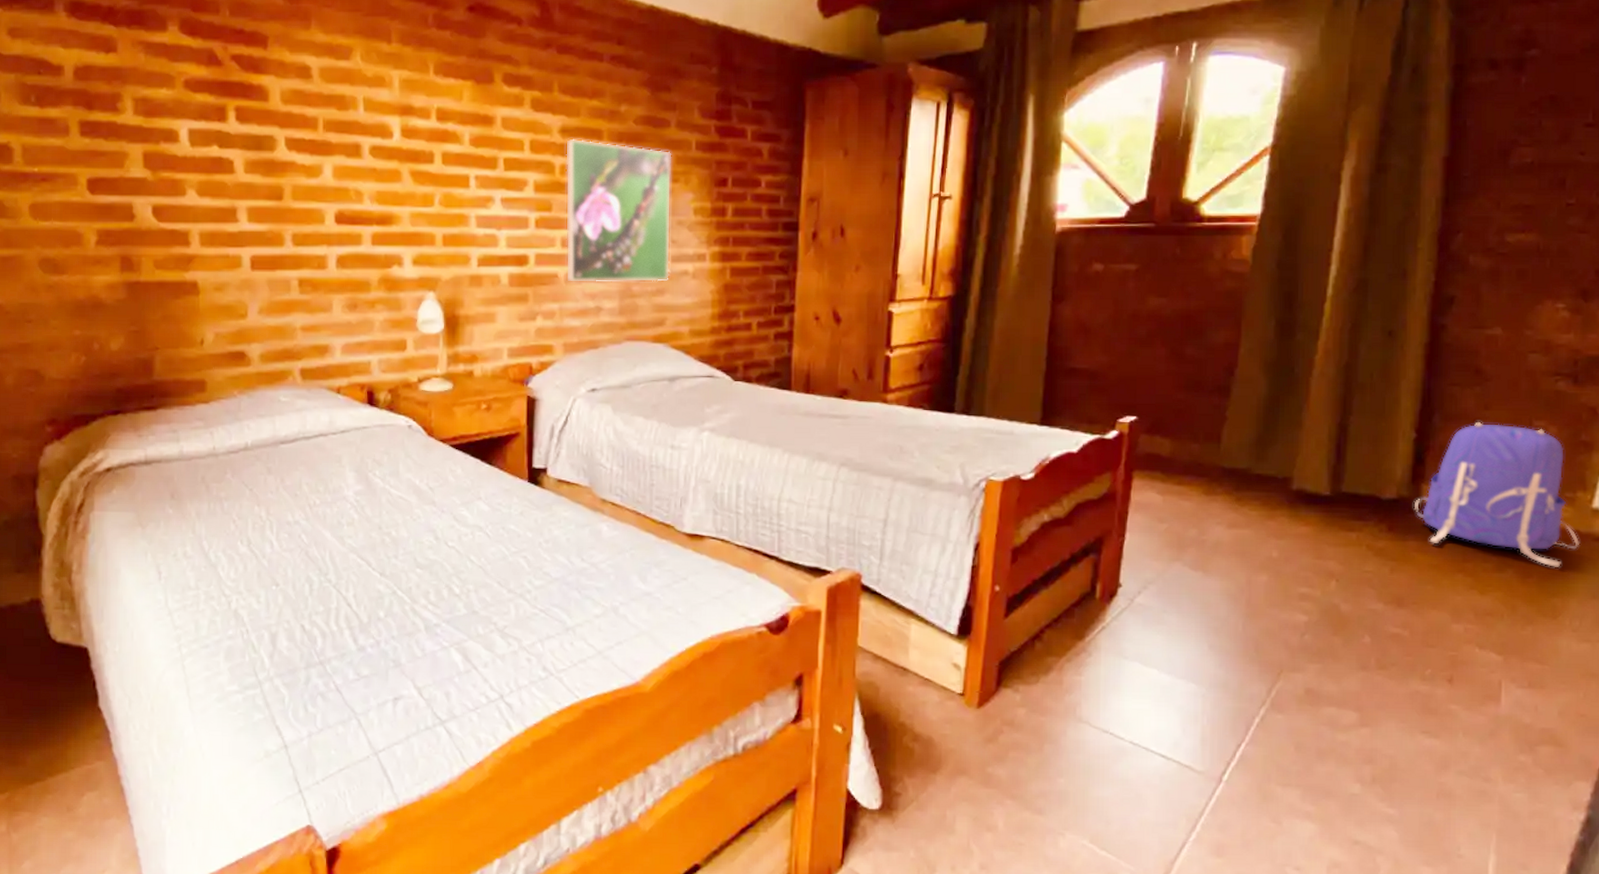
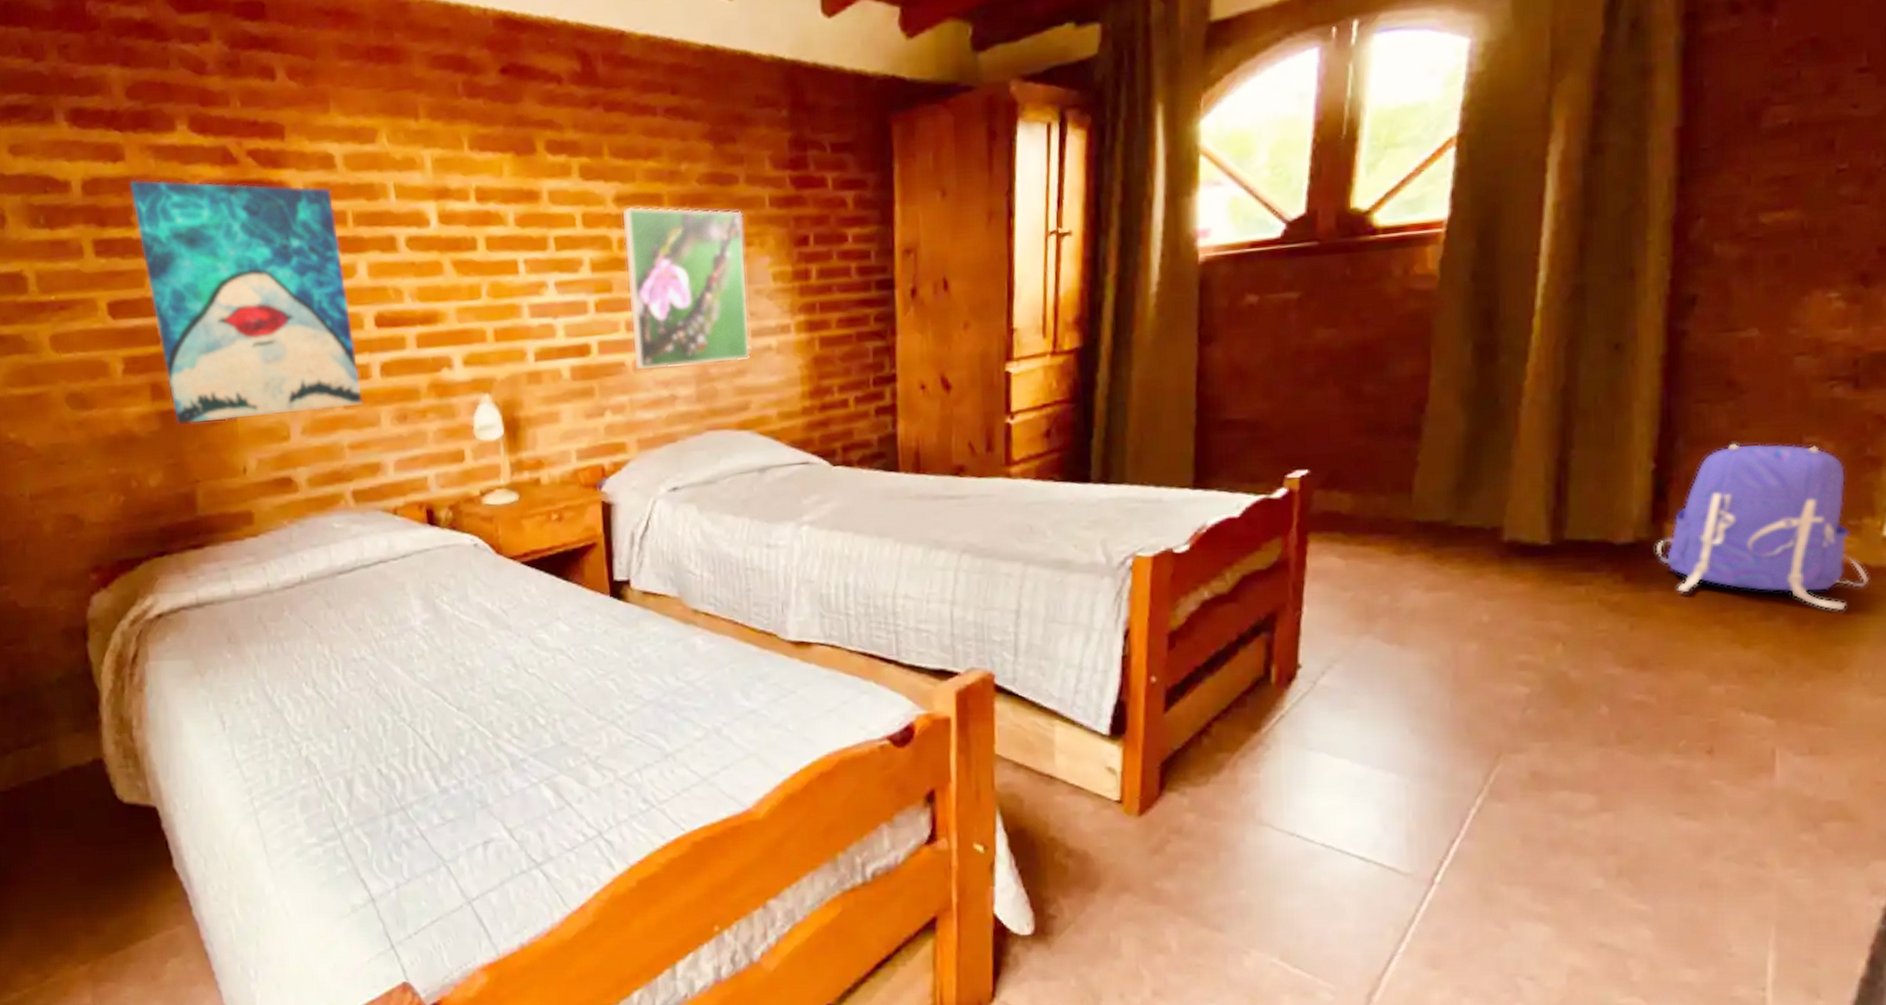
wall art: none [118,71,317,296] -> present [129,179,363,425]

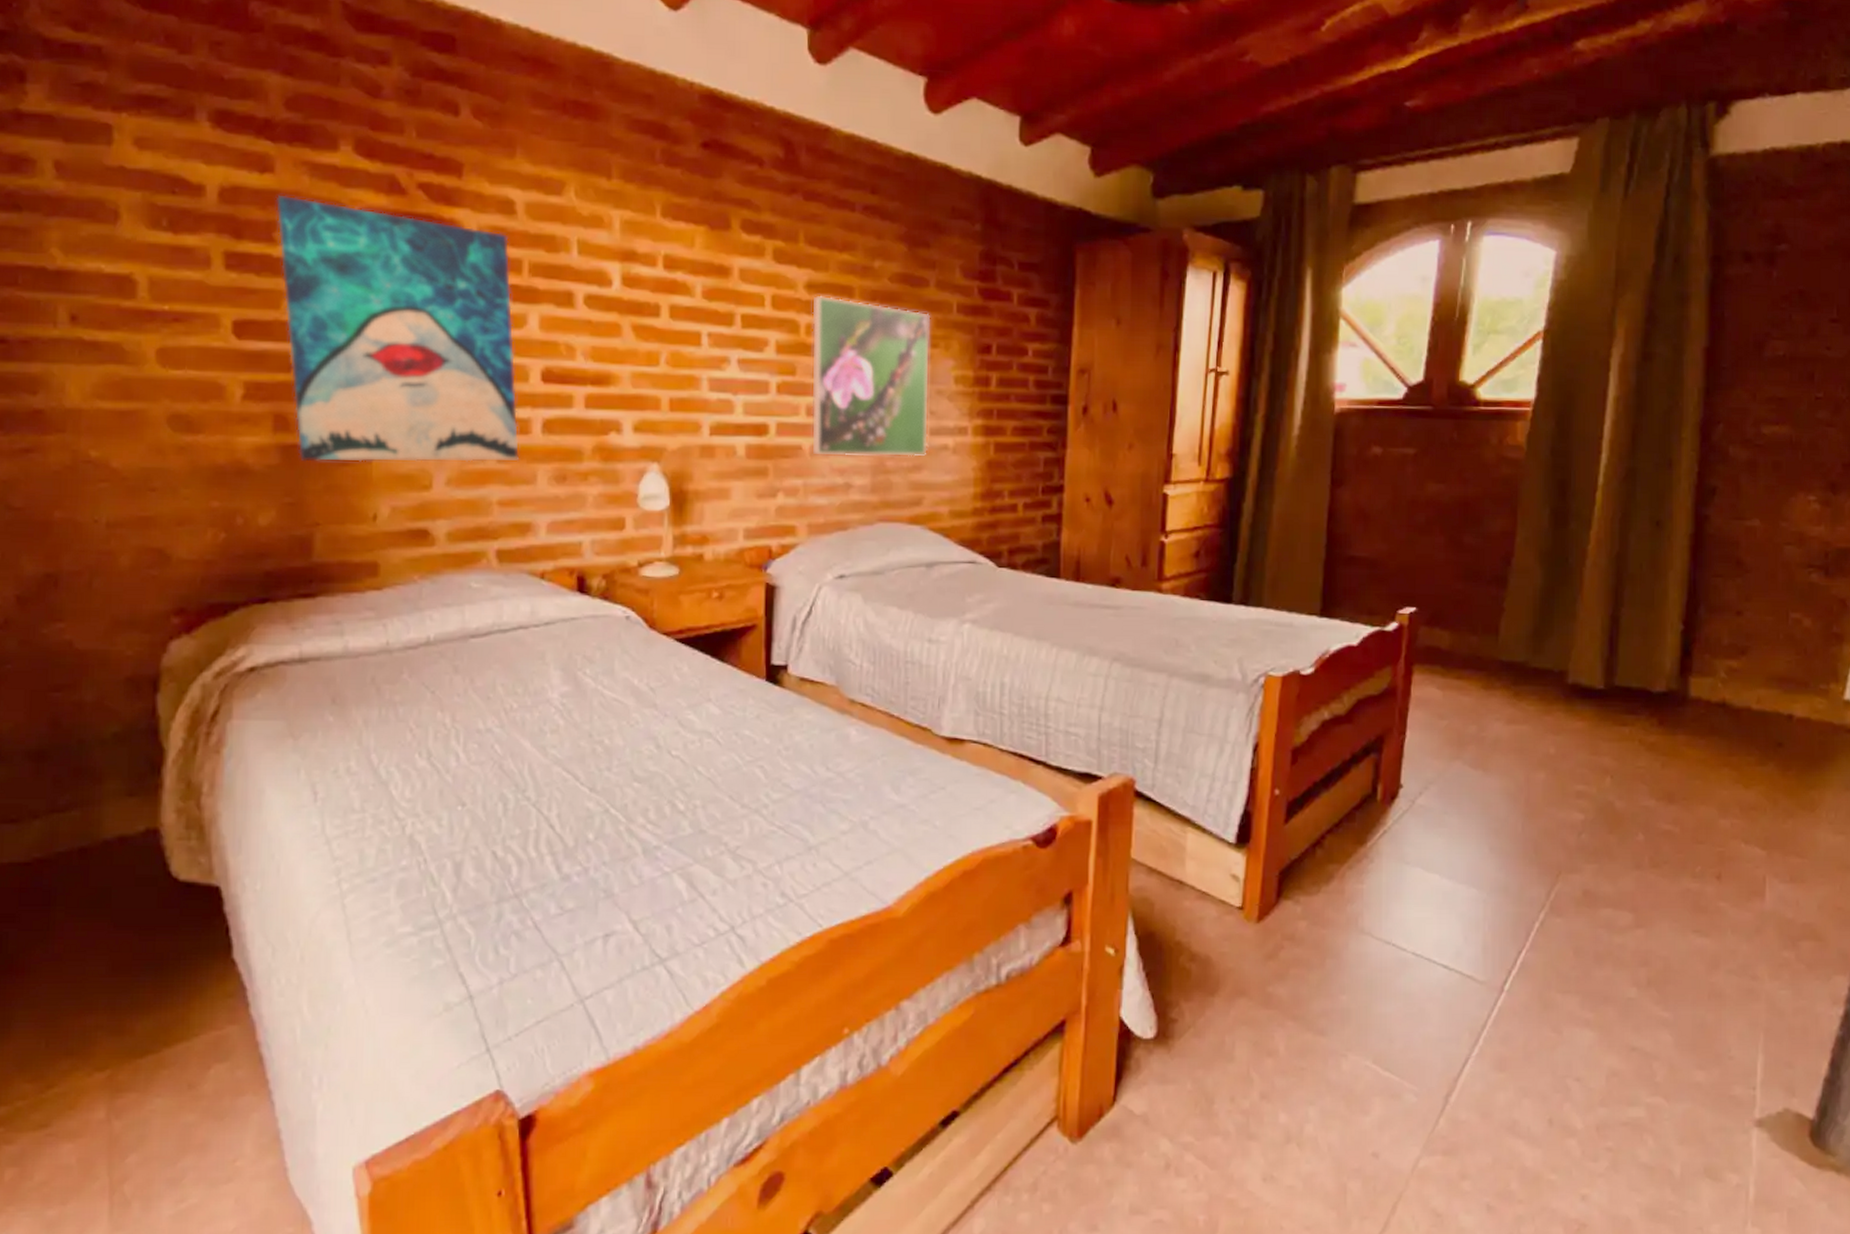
backpack: present [1657,444,1868,610] -> none [1683,614,1833,760]

